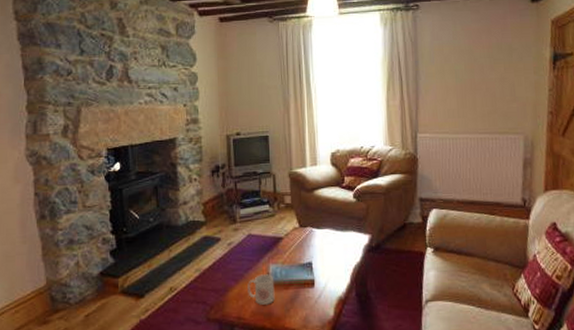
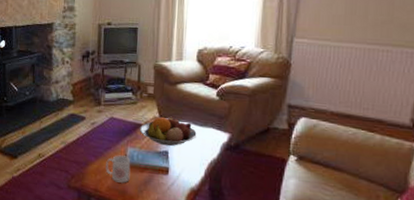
fruit bowl: none [280,224,340,257] -> present [139,116,198,146]

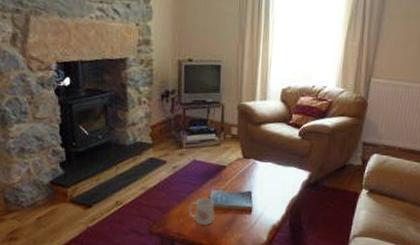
fruit bowl: present [139,116,198,146] -> none [223,157,280,187]

